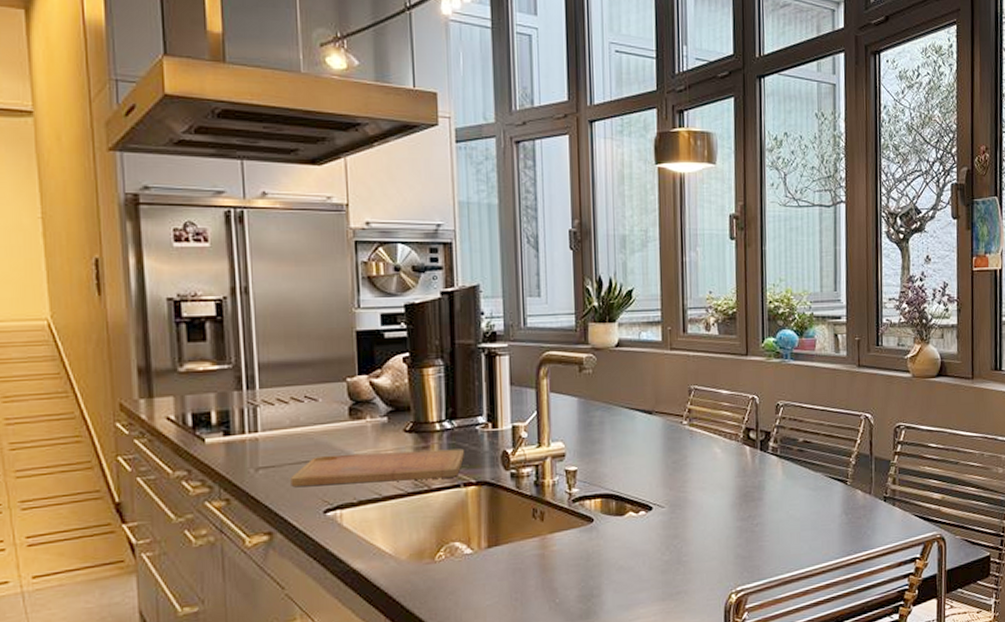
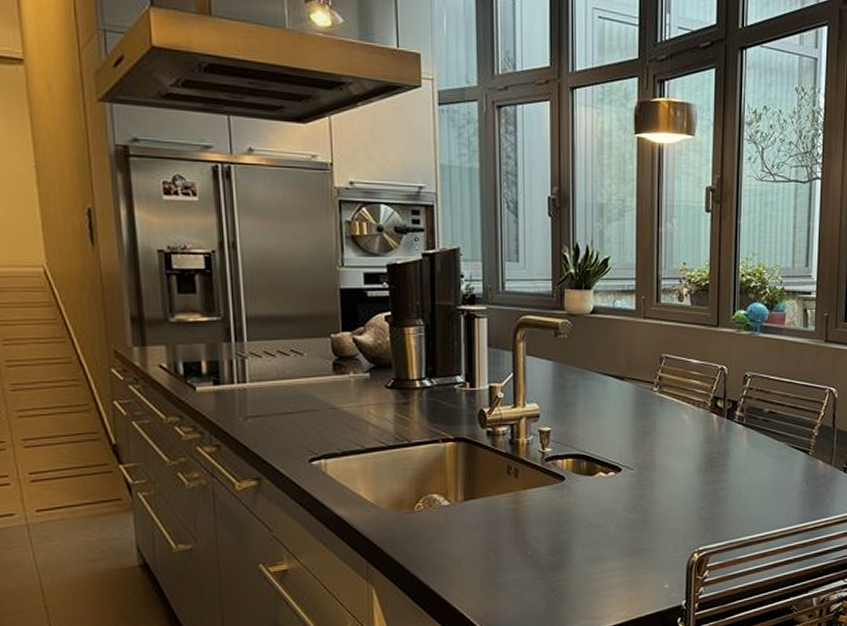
cutting board: present [290,448,464,487] -> none [277,406,443,437]

